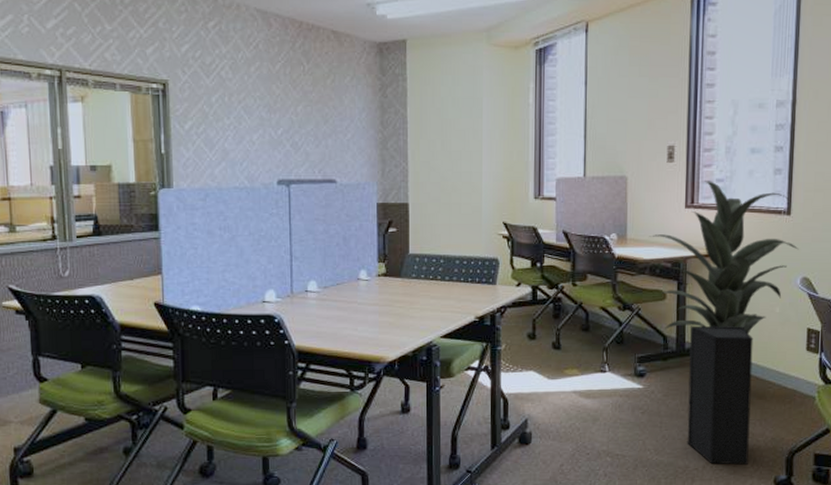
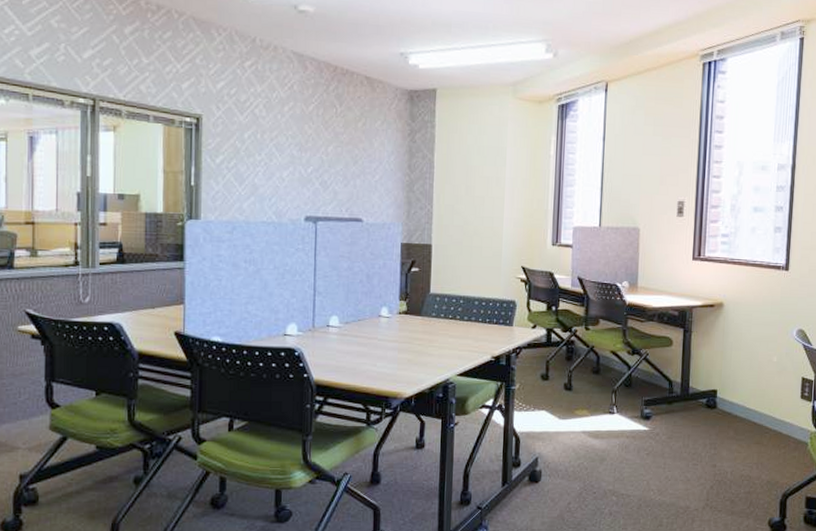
indoor plant: present [649,181,799,333] -> none [658,235,795,381]
speaker: present [687,325,754,465] -> none [688,371,752,506]

